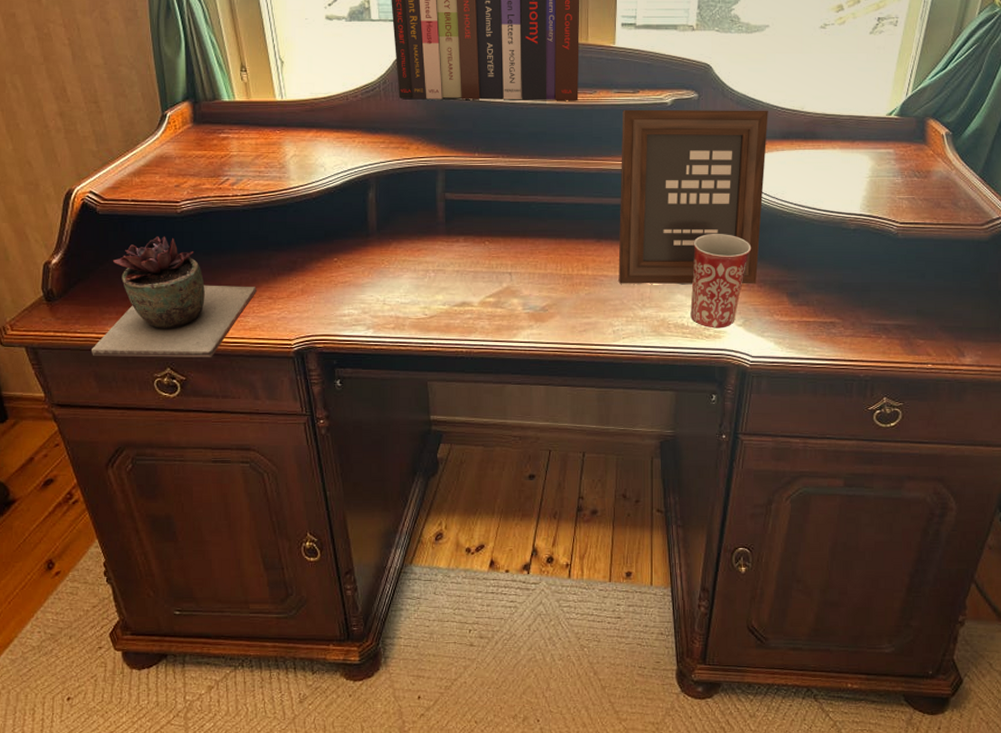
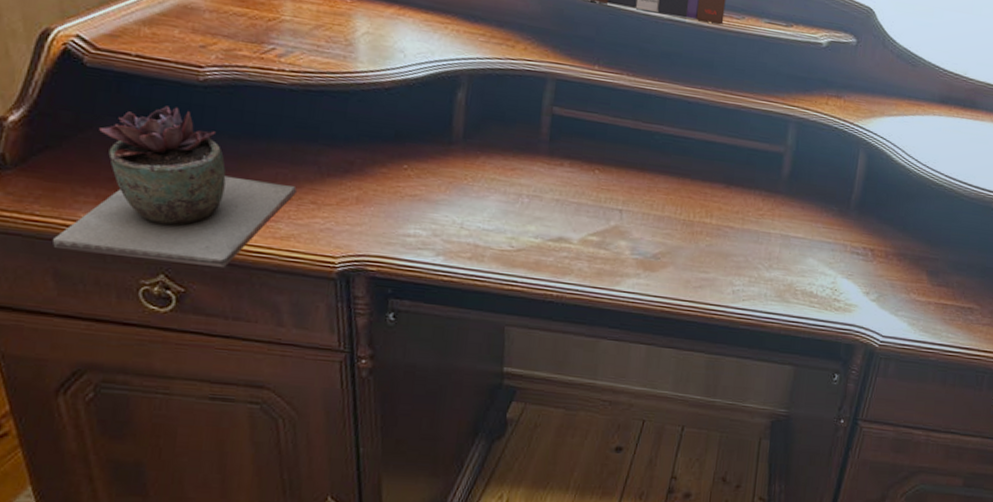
picture frame: present [618,109,768,284] -> none [745,43,929,257]
mug: present [690,234,752,329] -> none [821,195,895,302]

